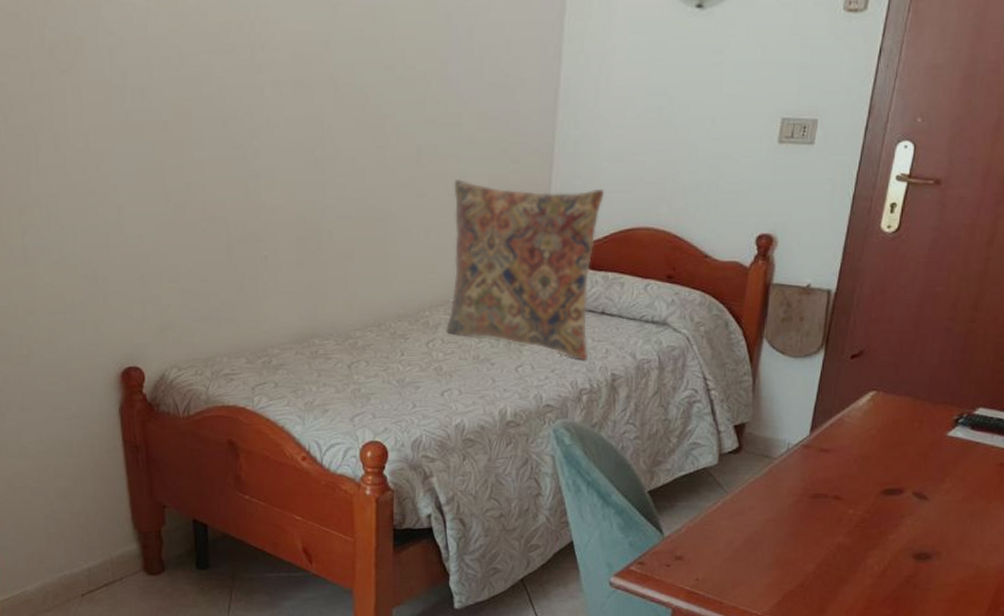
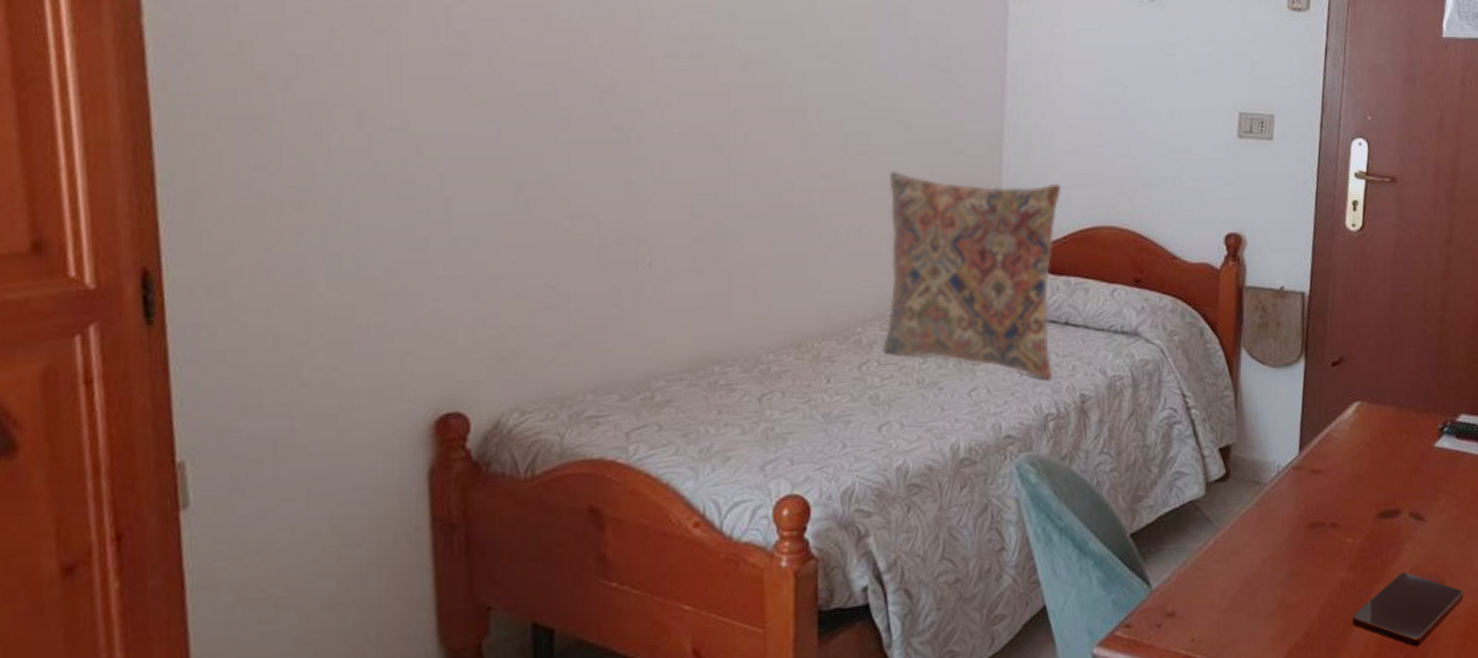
phone: none [845,543,959,605] -> present [1352,573,1464,647]

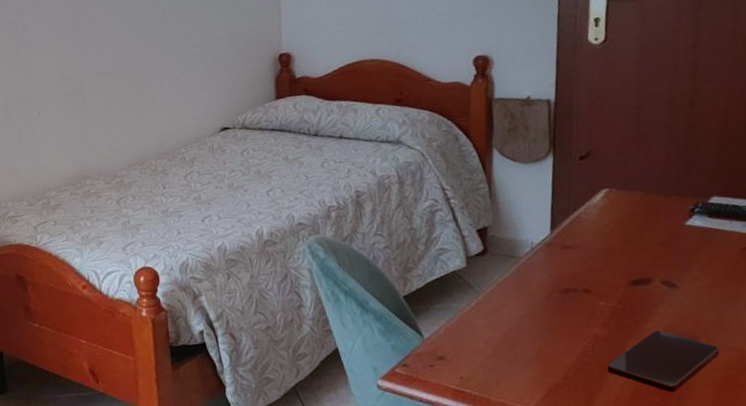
pillow: present [883,171,1062,380] -> none [196,30,331,181]

